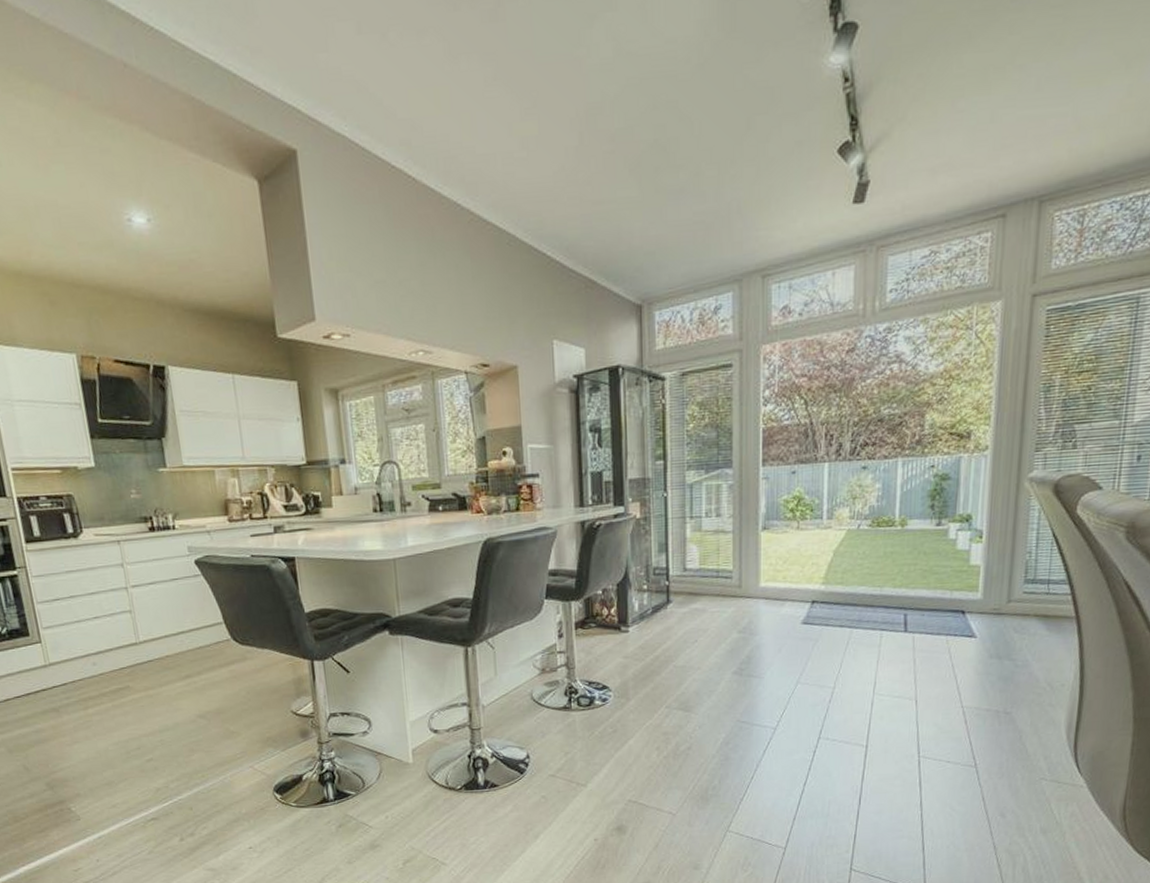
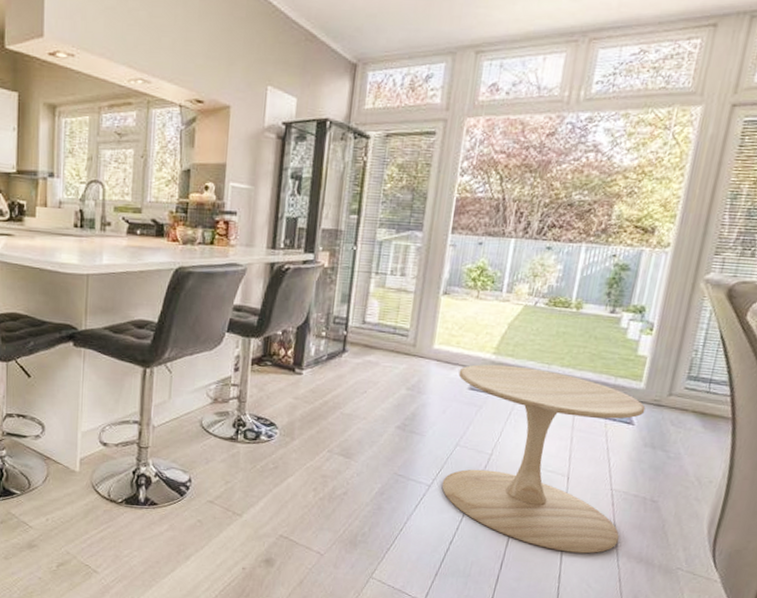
side table: none [788,593,986,778] -> present [441,364,646,554]

